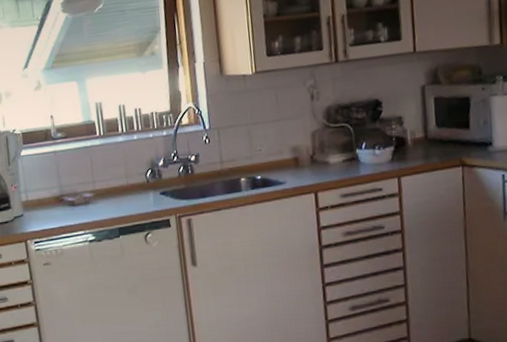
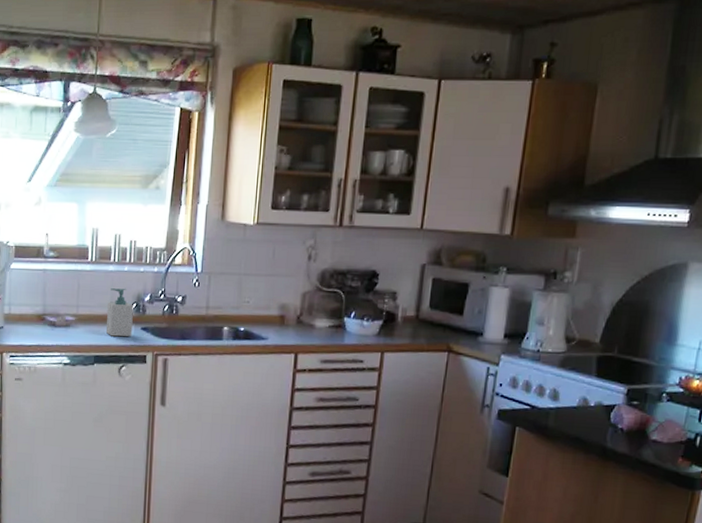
soap bottle: none [123,156,152,206] -> present [106,288,133,337]

